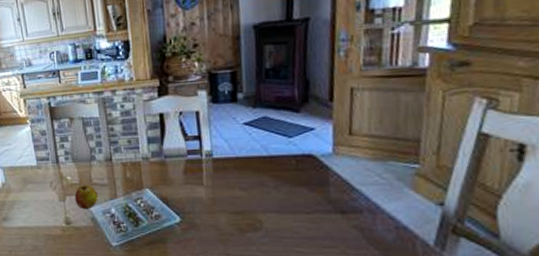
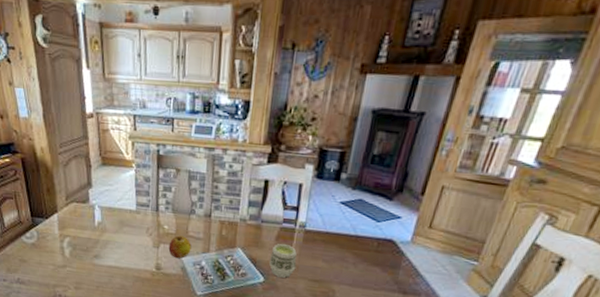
cup: none [181,176,213,214] -> present [269,243,297,278]

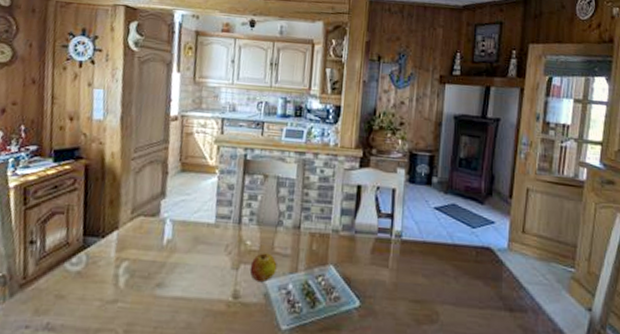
cup: present [269,243,297,278] -> none [365,257,395,300]

